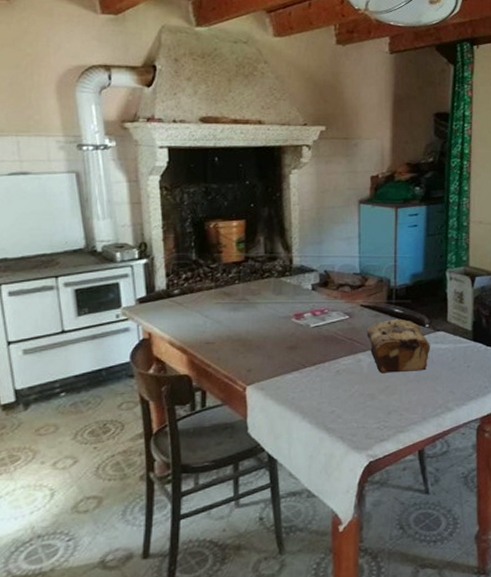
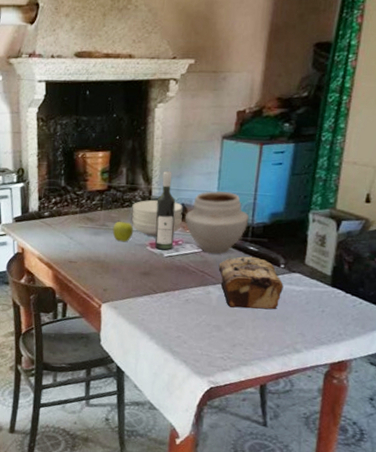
fruit: none [253,293,276,316] -> present [112,221,134,242]
bowl: none [273,268,326,307] -> present [132,199,183,236]
bottle: none [298,238,319,321] -> present [154,171,176,251]
jug: none [328,256,392,320] -> present [184,191,250,255]

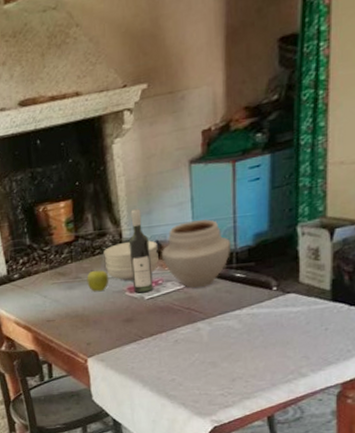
bread loaf: present [218,256,284,310] -> none [205,283,279,341]

